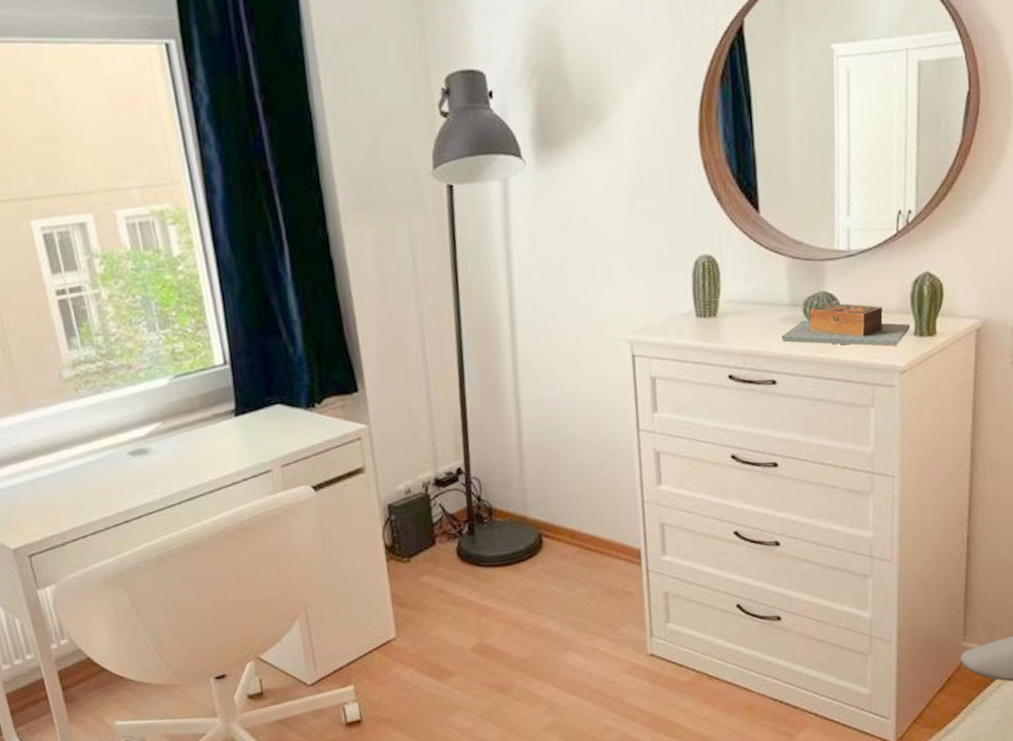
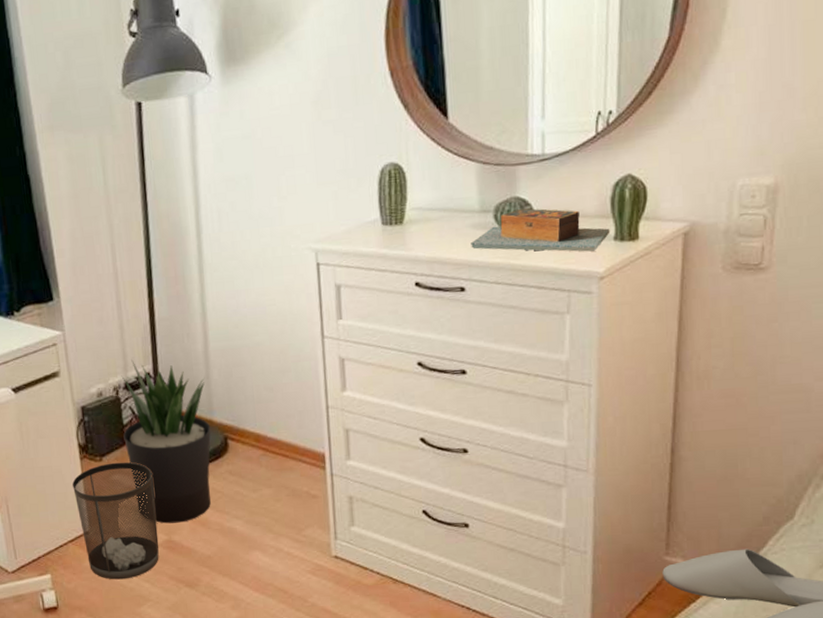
waste bin: none [377,562,471,689] -> present [72,462,159,580]
planter: none [430,454,525,627] -> present [121,359,211,524]

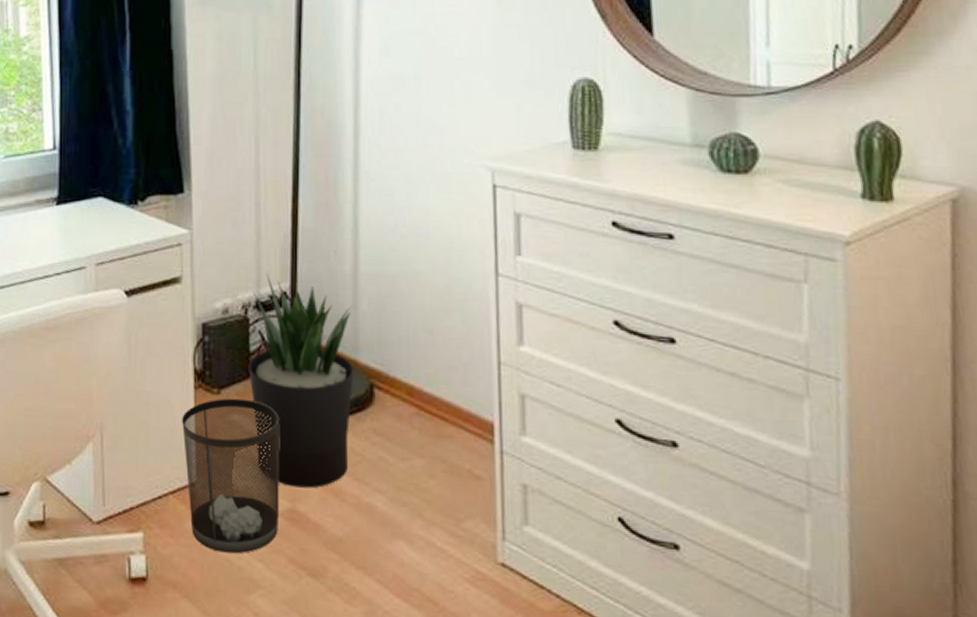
wooden box: present [471,208,610,252] -> none [681,148,856,209]

